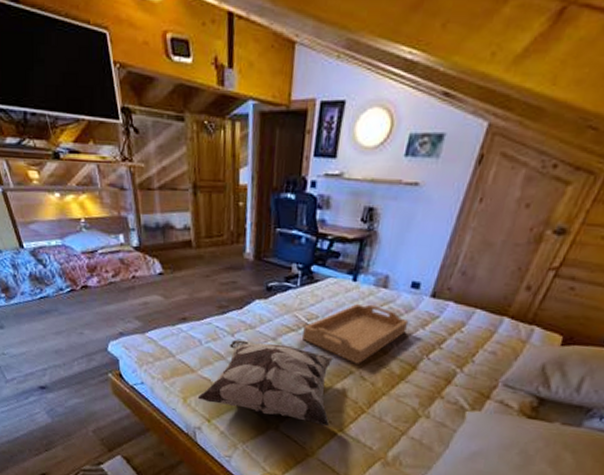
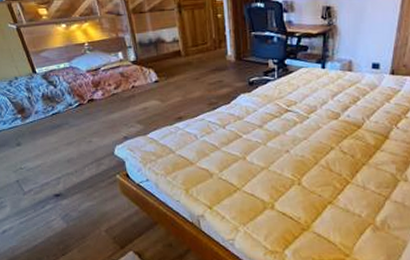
decorative pillow: present [197,339,333,426] -> none [198,130,320,201]
serving tray: present [303,303,409,364] -> none [285,86,375,140]

